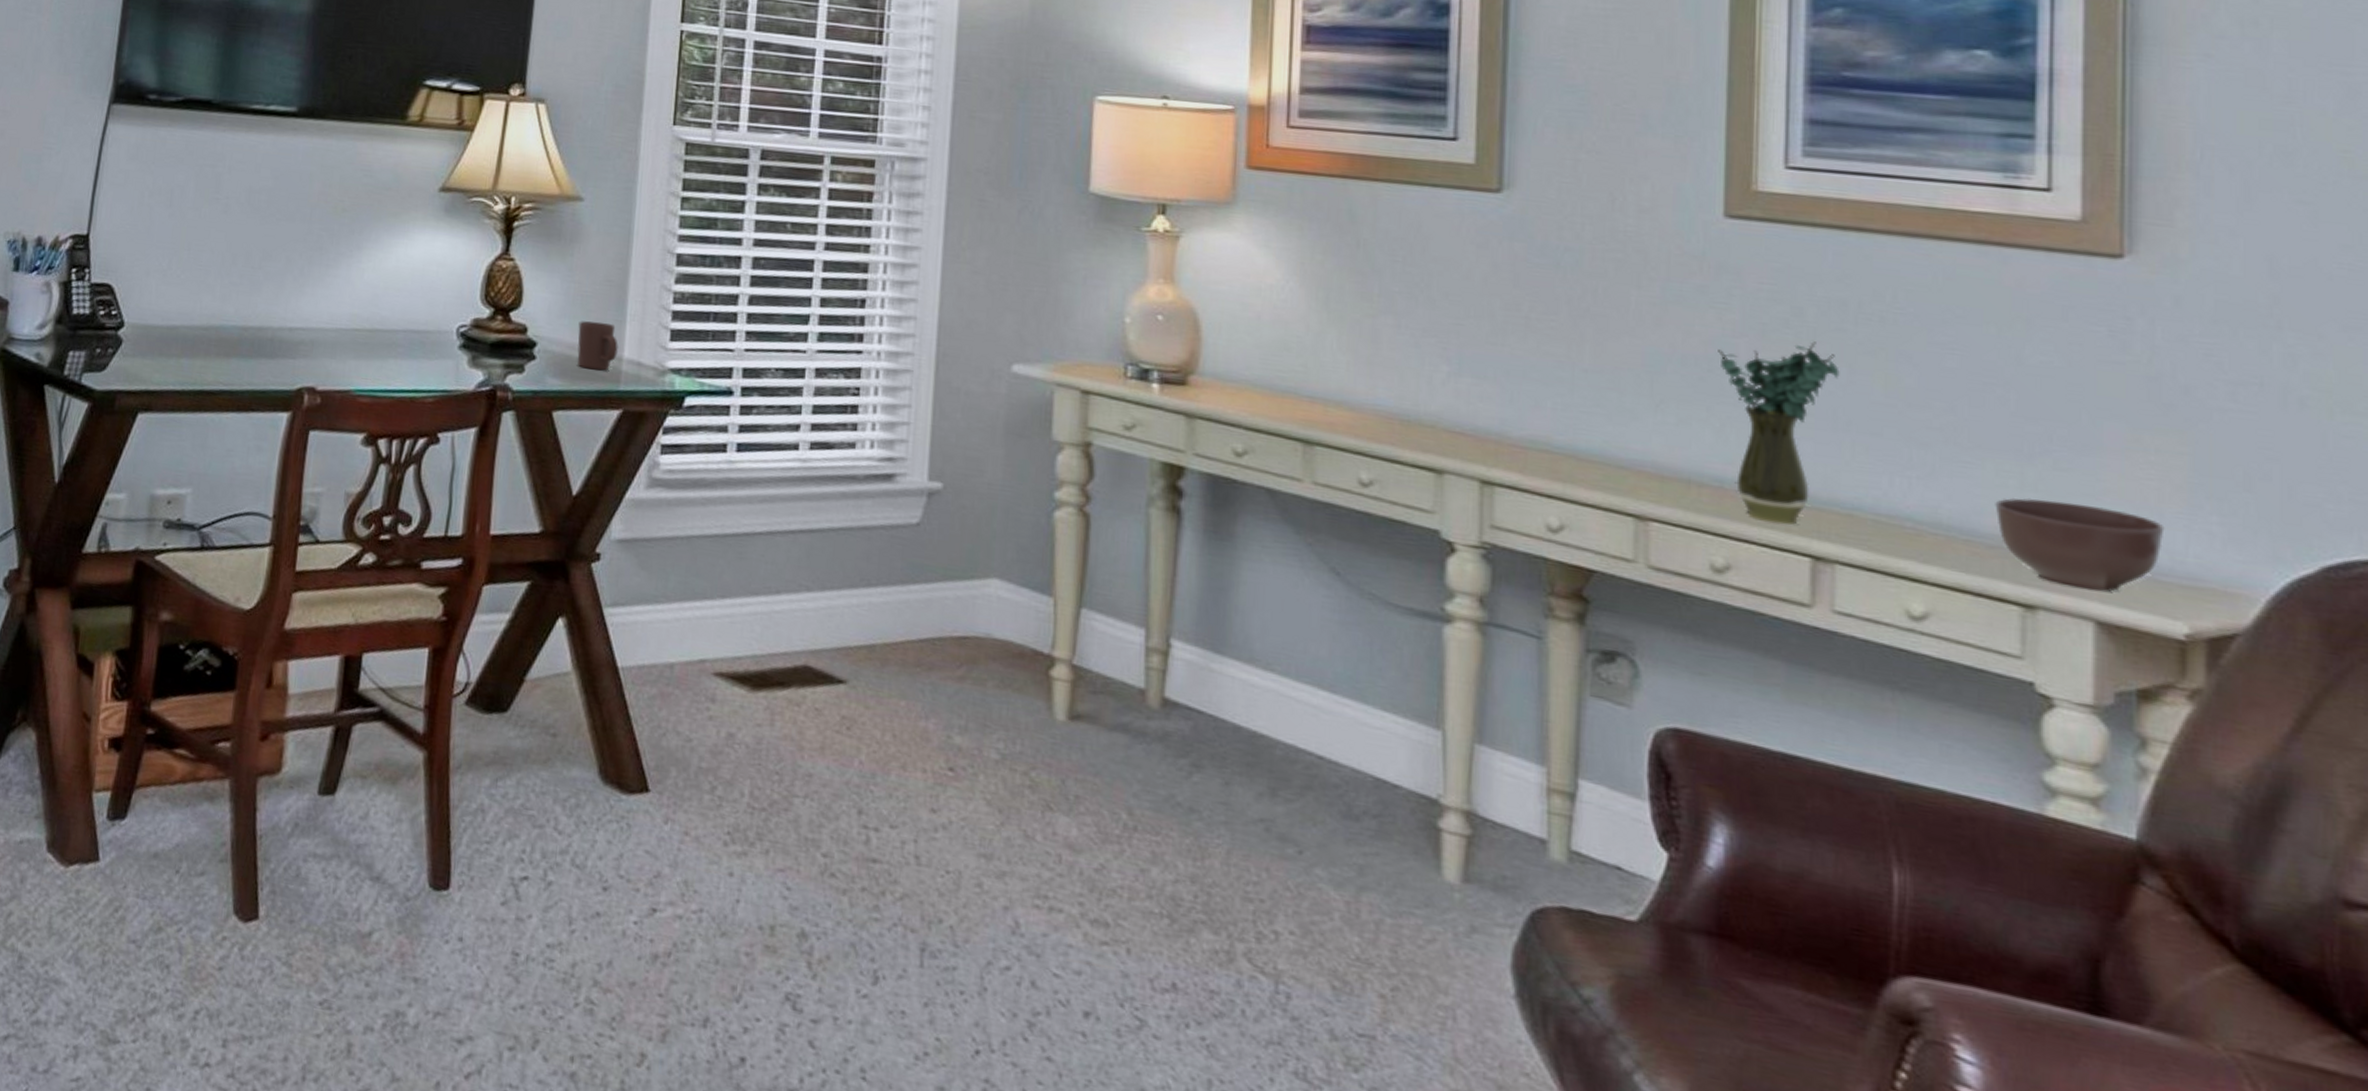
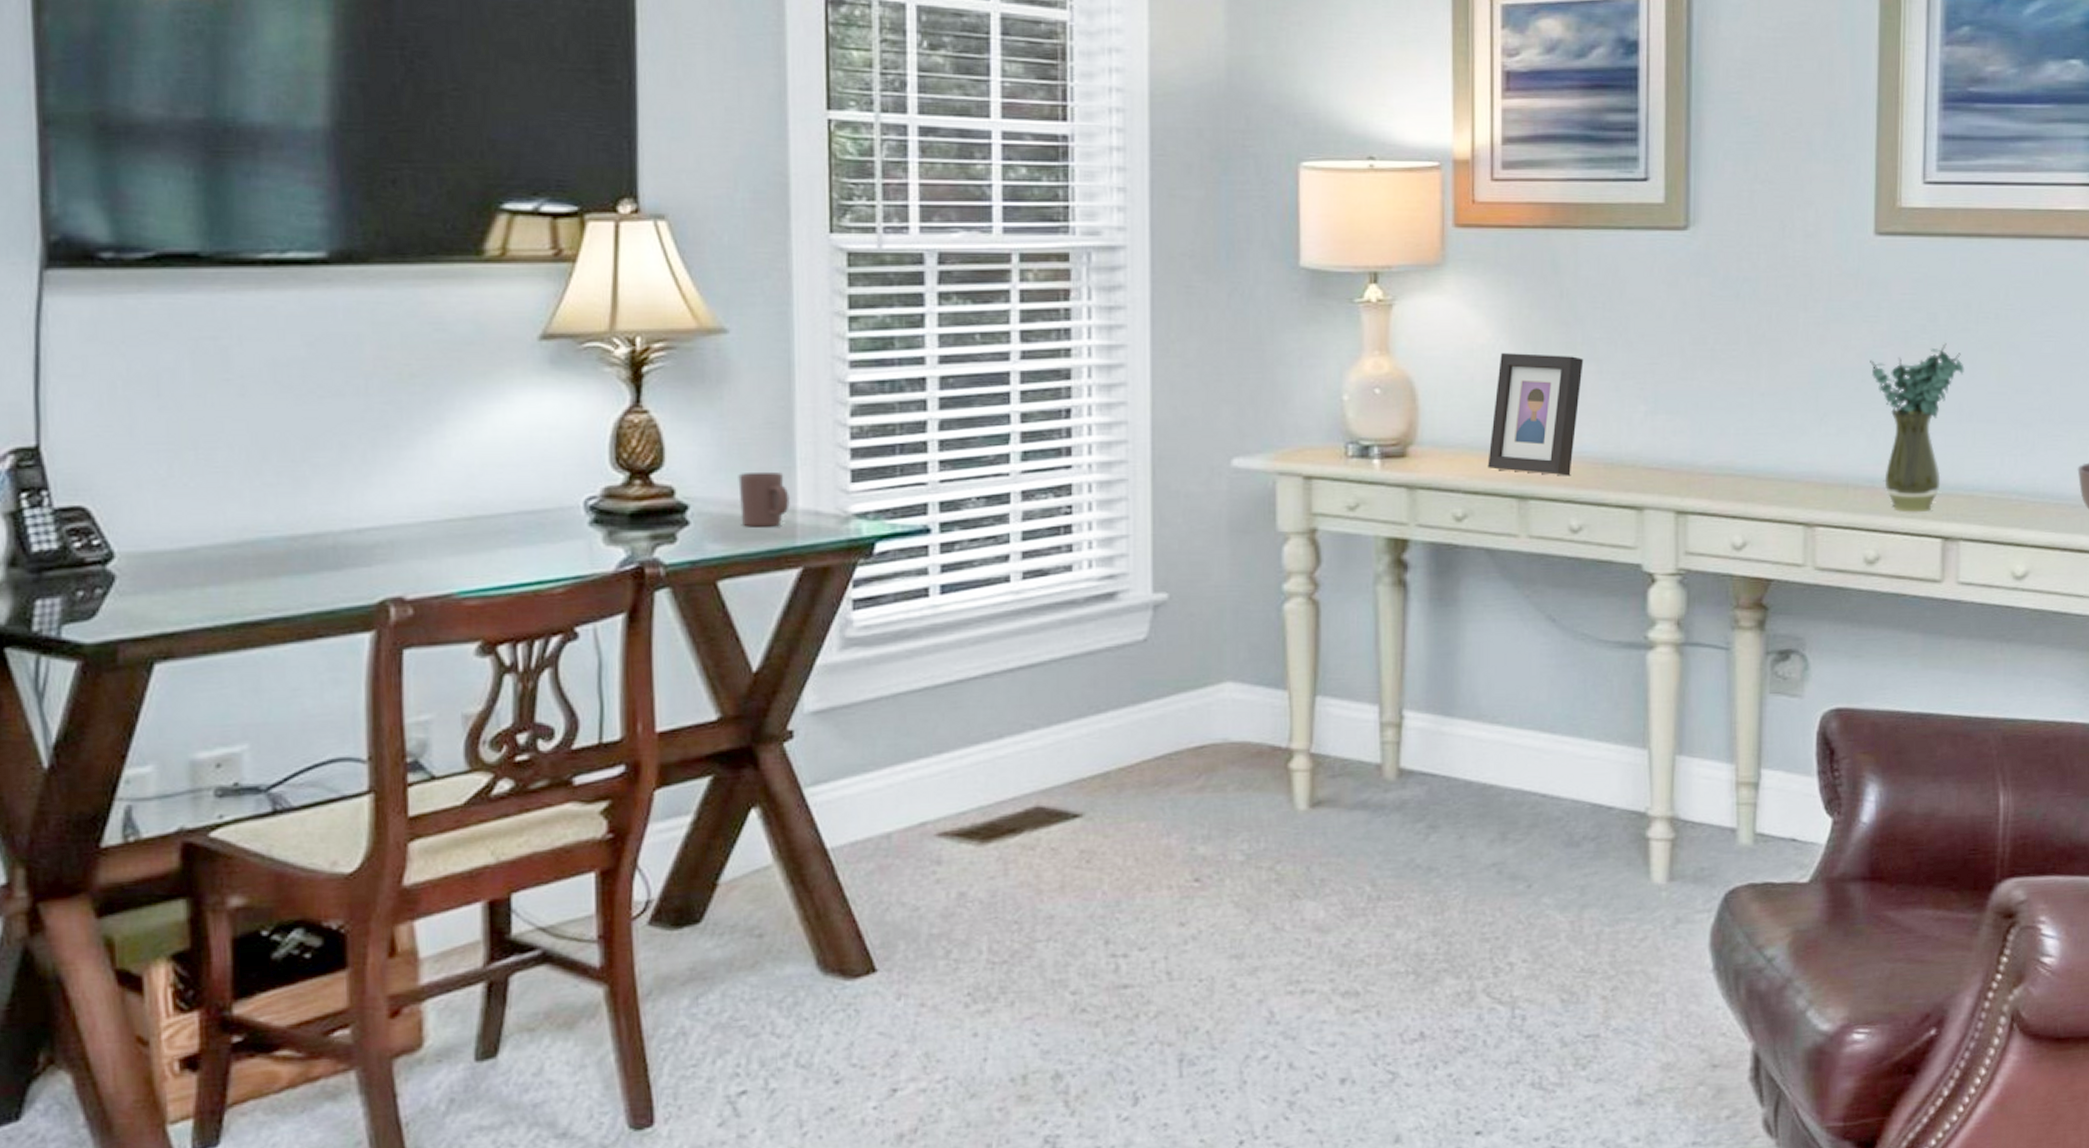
picture frame: none [1271,295,1380,427] -> present [1487,353,1584,476]

